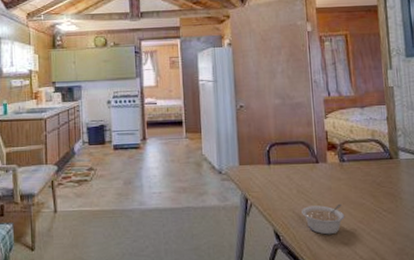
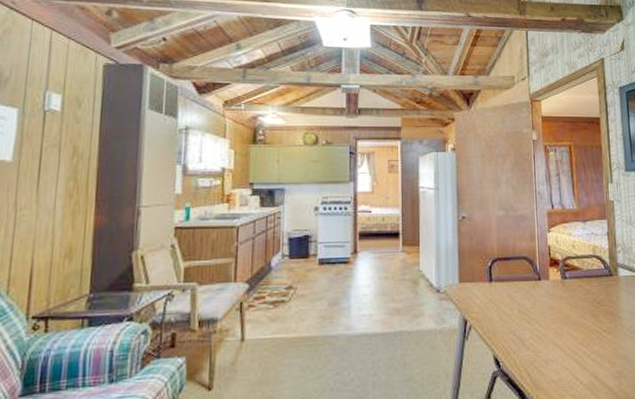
legume: present [301,203,345,235] -> none [523,324,566,359]

